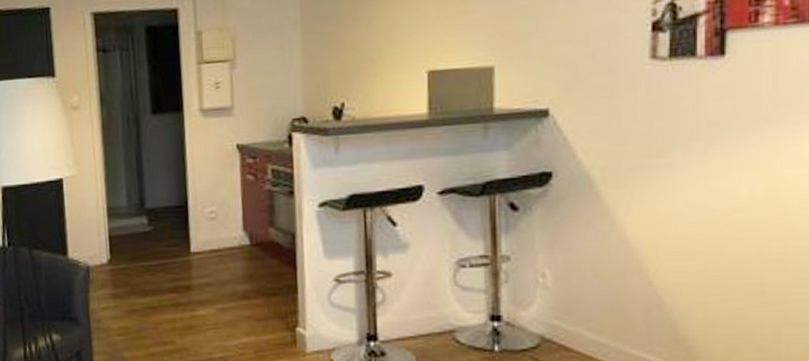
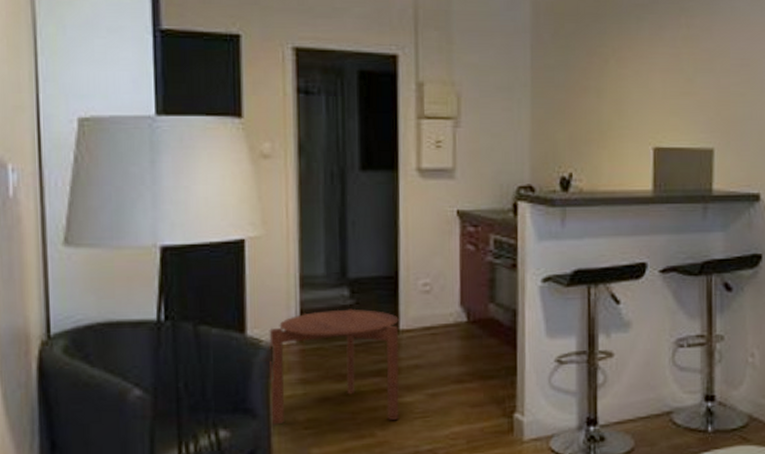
side table: none [85,234,194,332] -> present [269,308,400,425]

